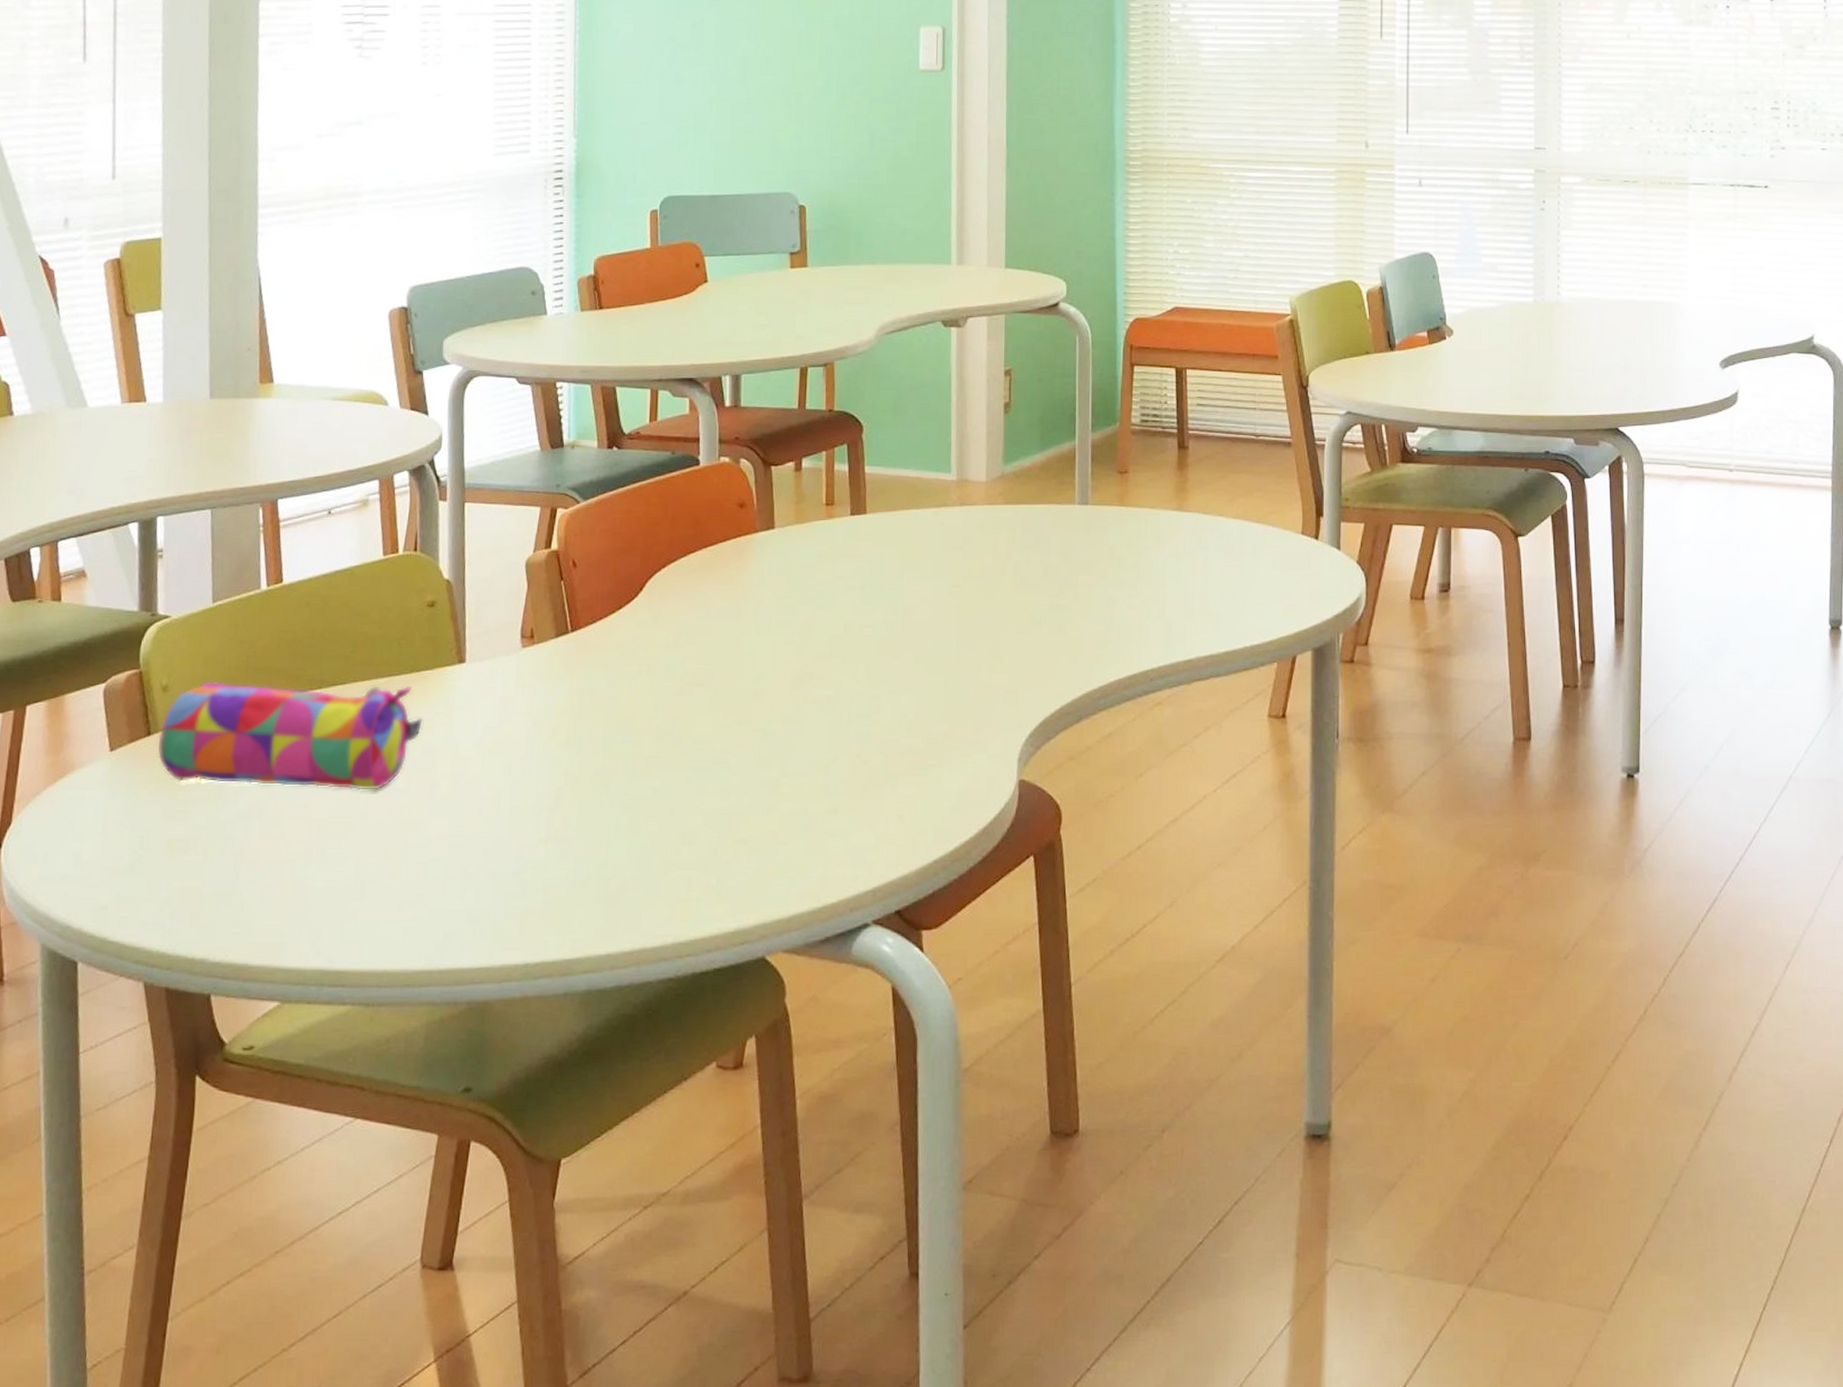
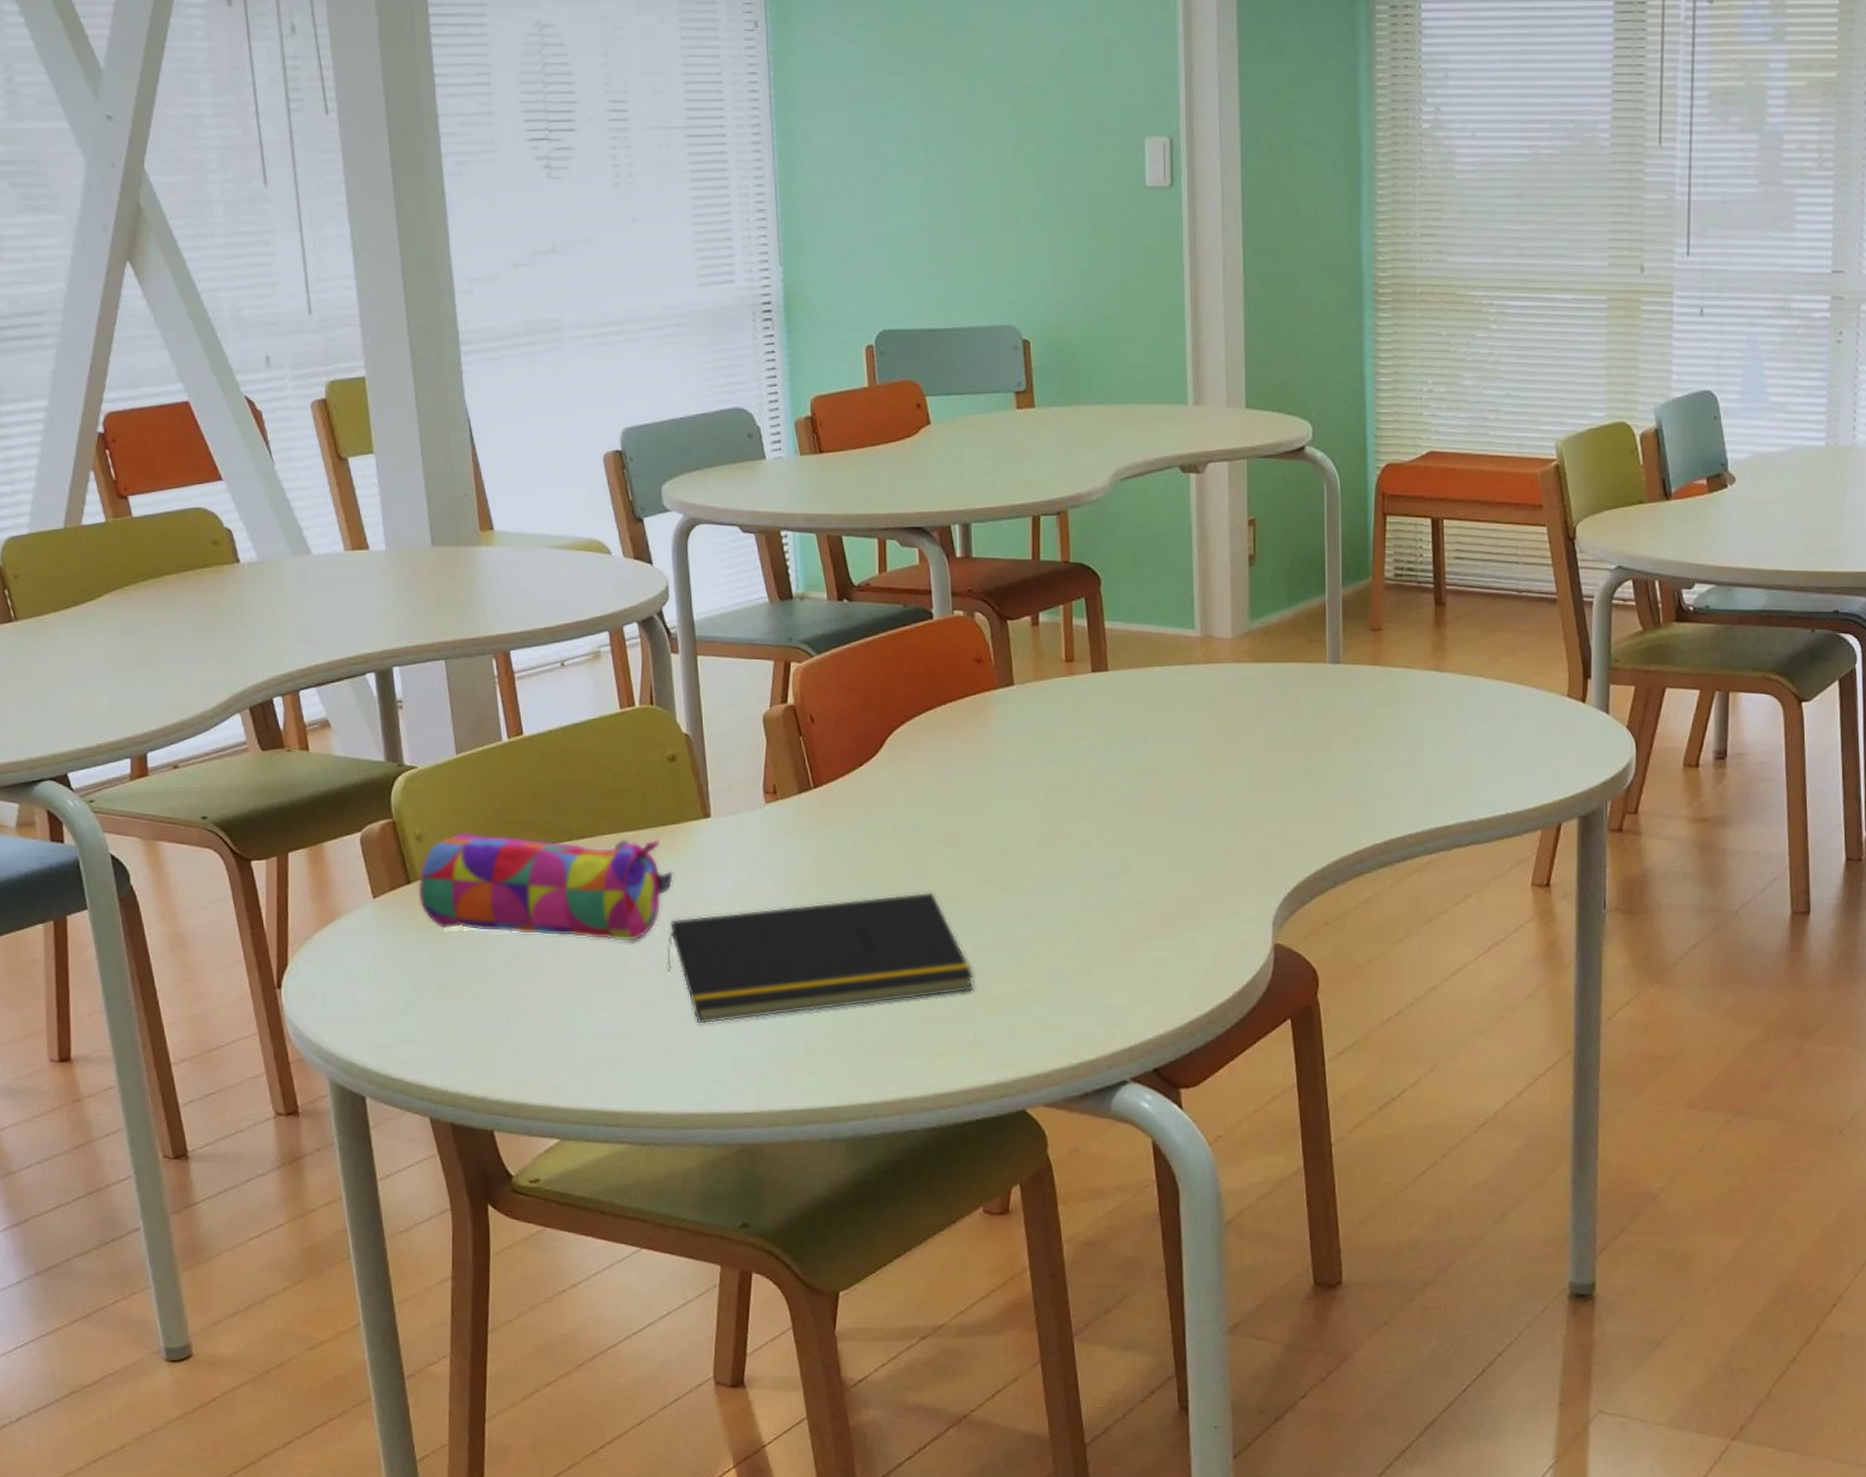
notepad: none [407,734,720,875] -> present [666,892,974,1024]

